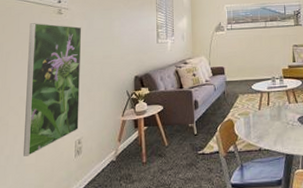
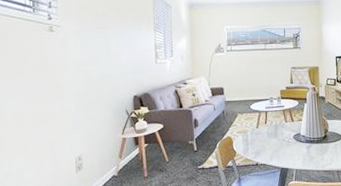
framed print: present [22,23,82,156] -> none [19,40,78,173]

